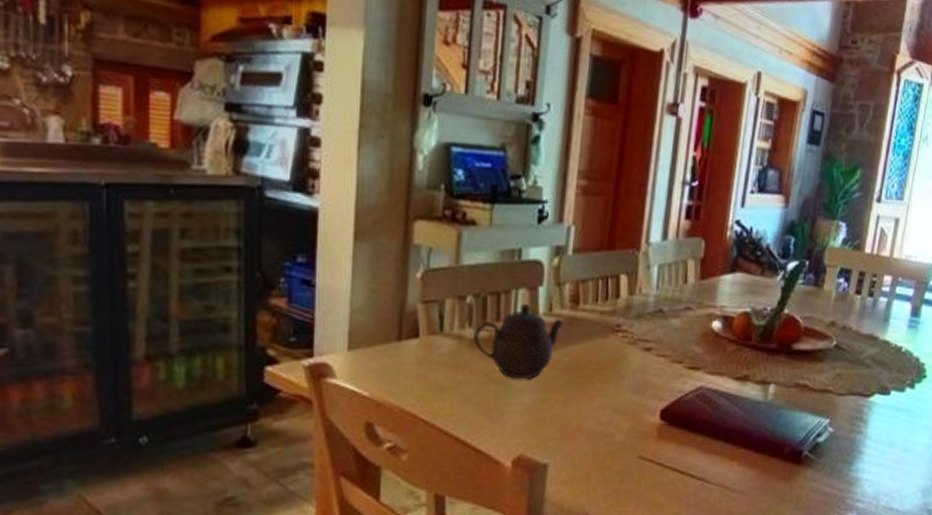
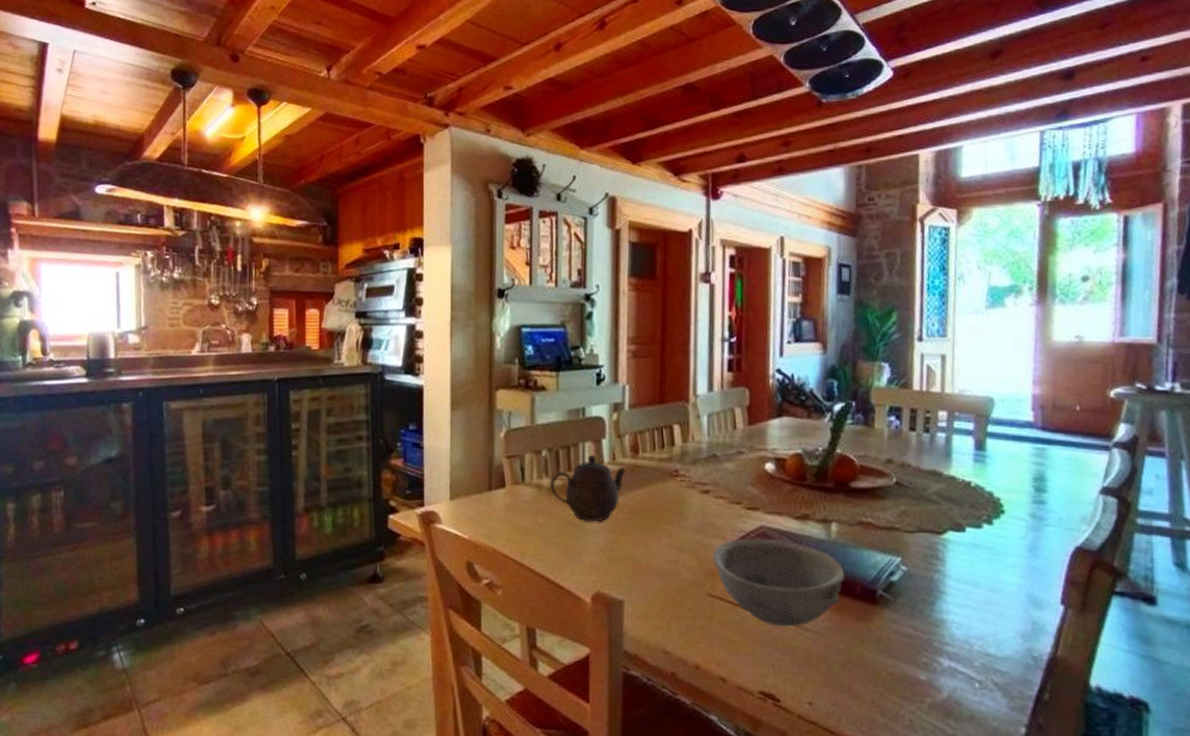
bowl: none [646,399,776,488] -> present [712,538,845,627]

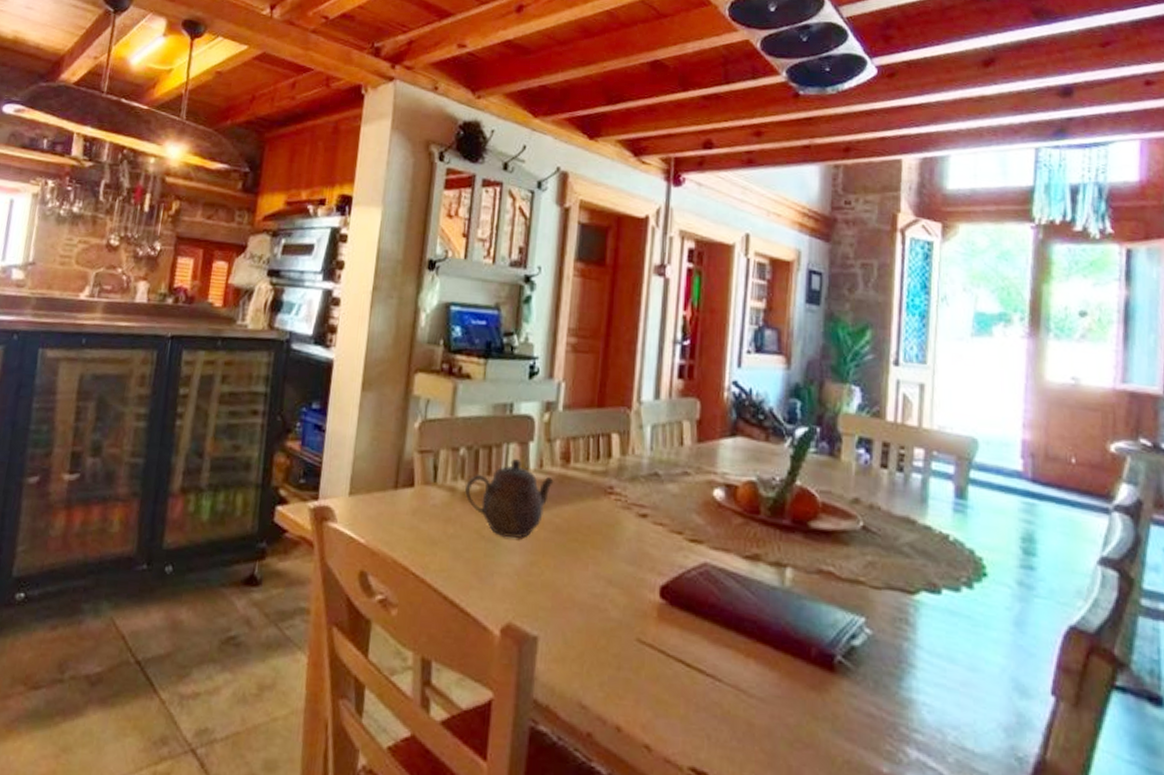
bowl: present [712,538,845,627] -> none [644,575,799,690]

